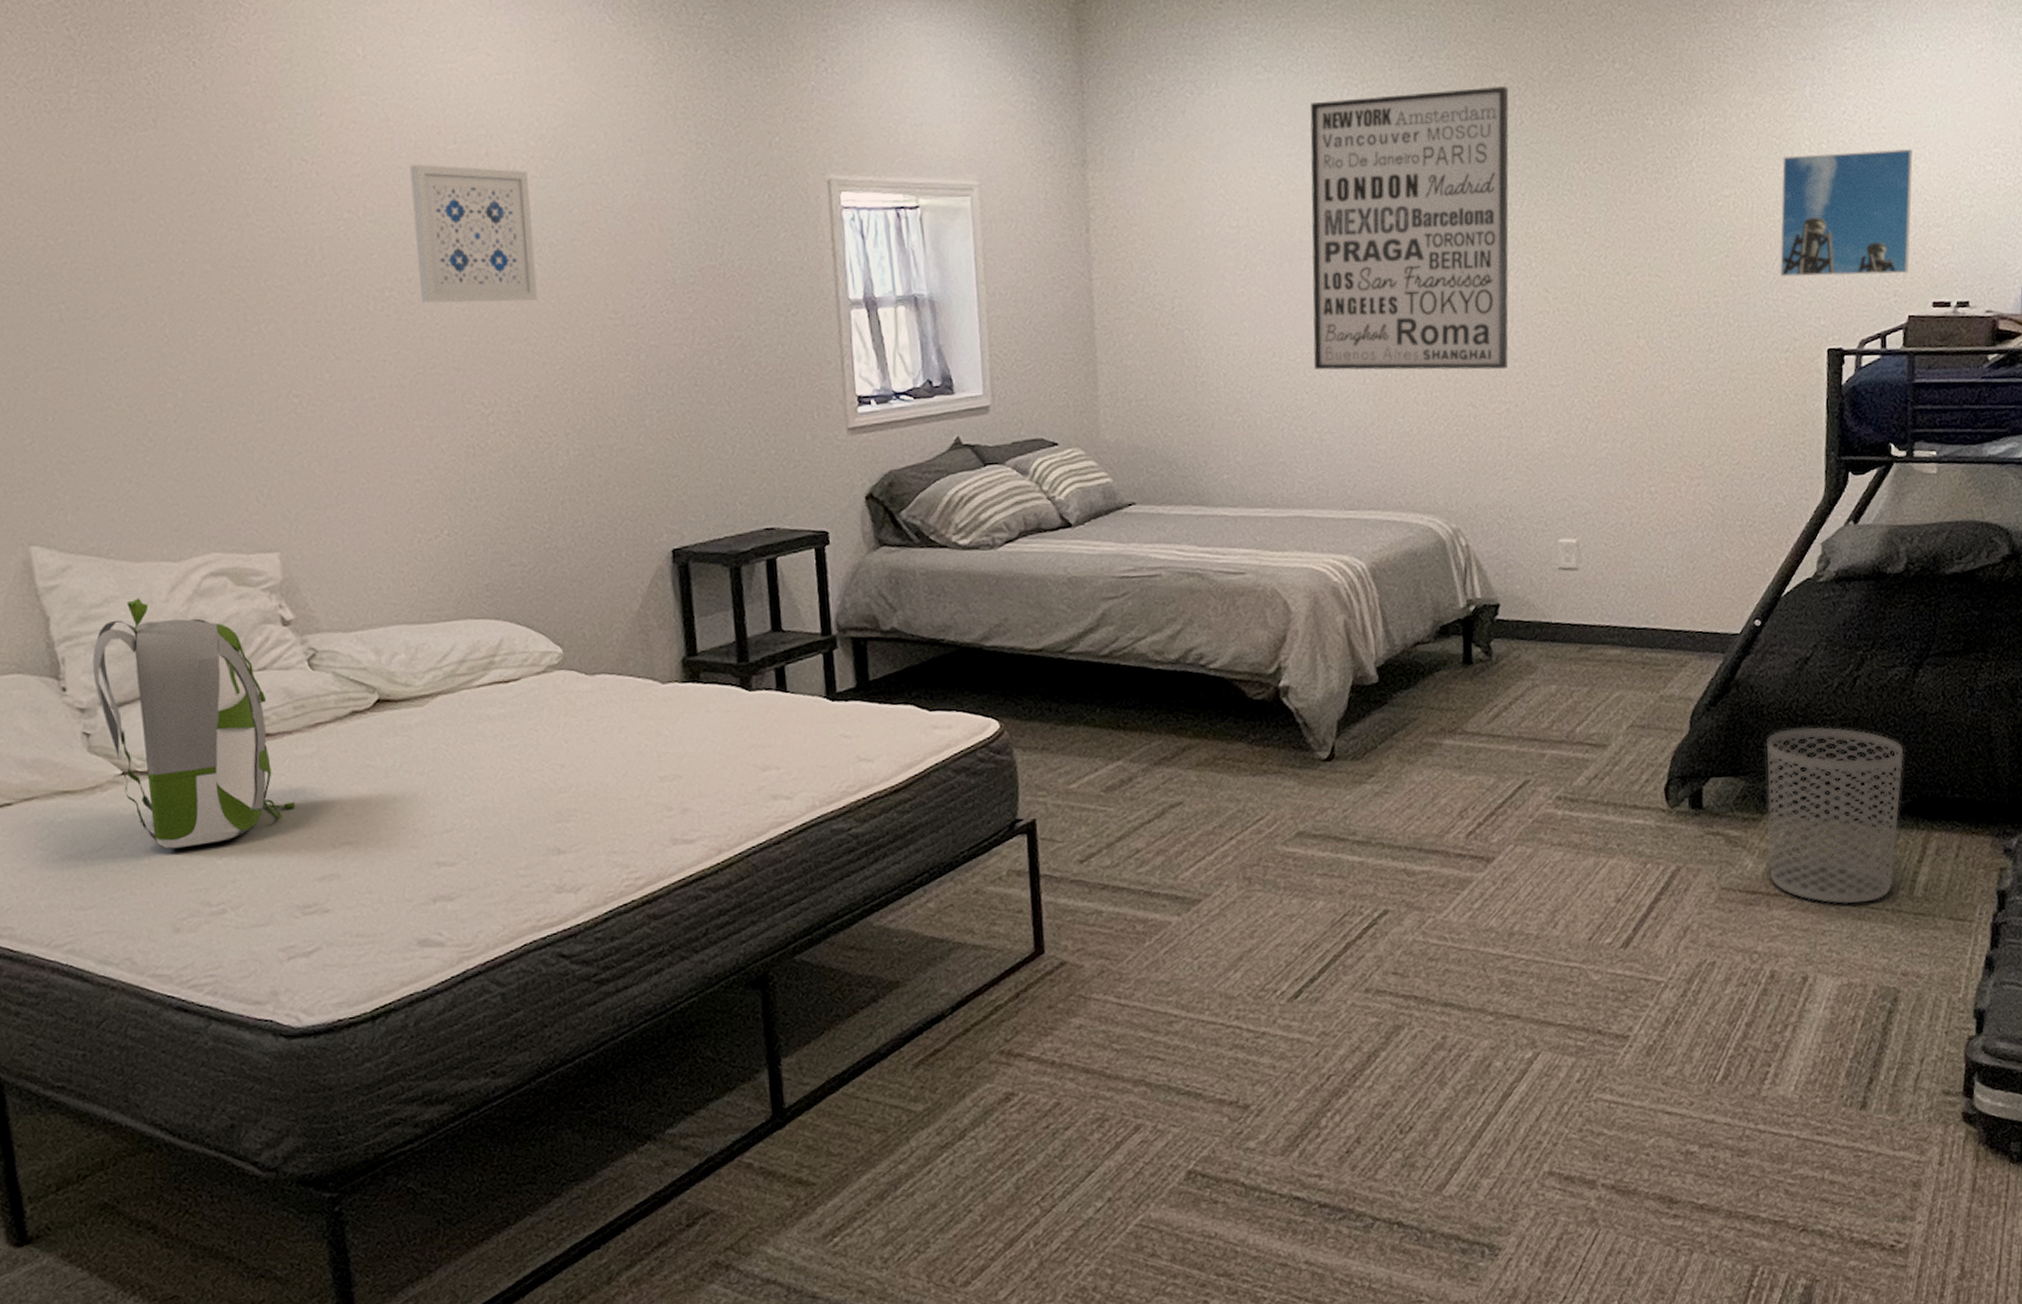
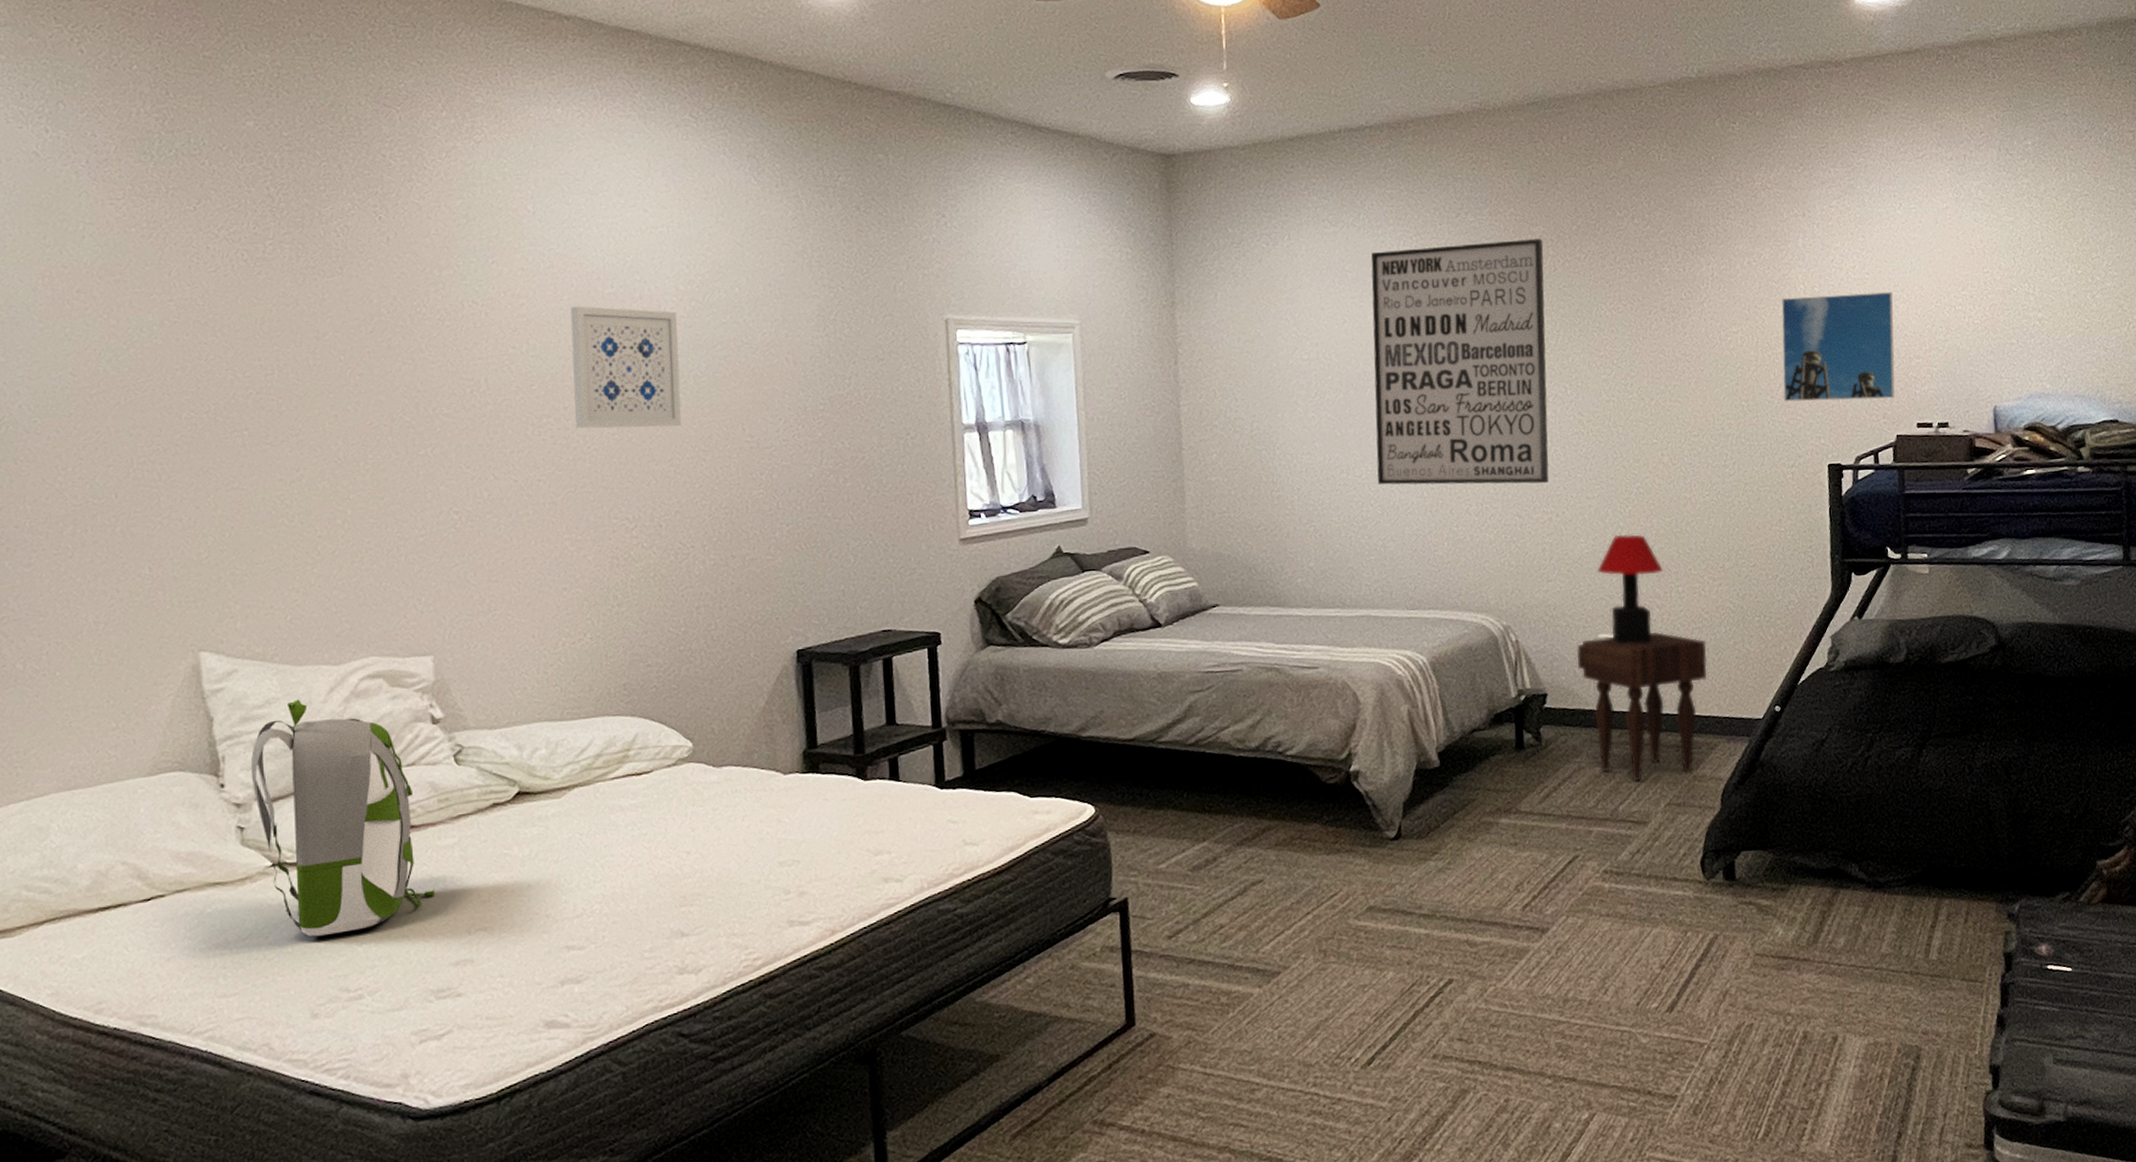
nightstand: none [1533,536,1681,701] -> present [1576,631,1707,782]
table lamp: none [1559,427,1635,550] -> present [1597,534,1664,644]
waste bin: present [1766,726,1904,905] -> none [1790,803,1914,968]

